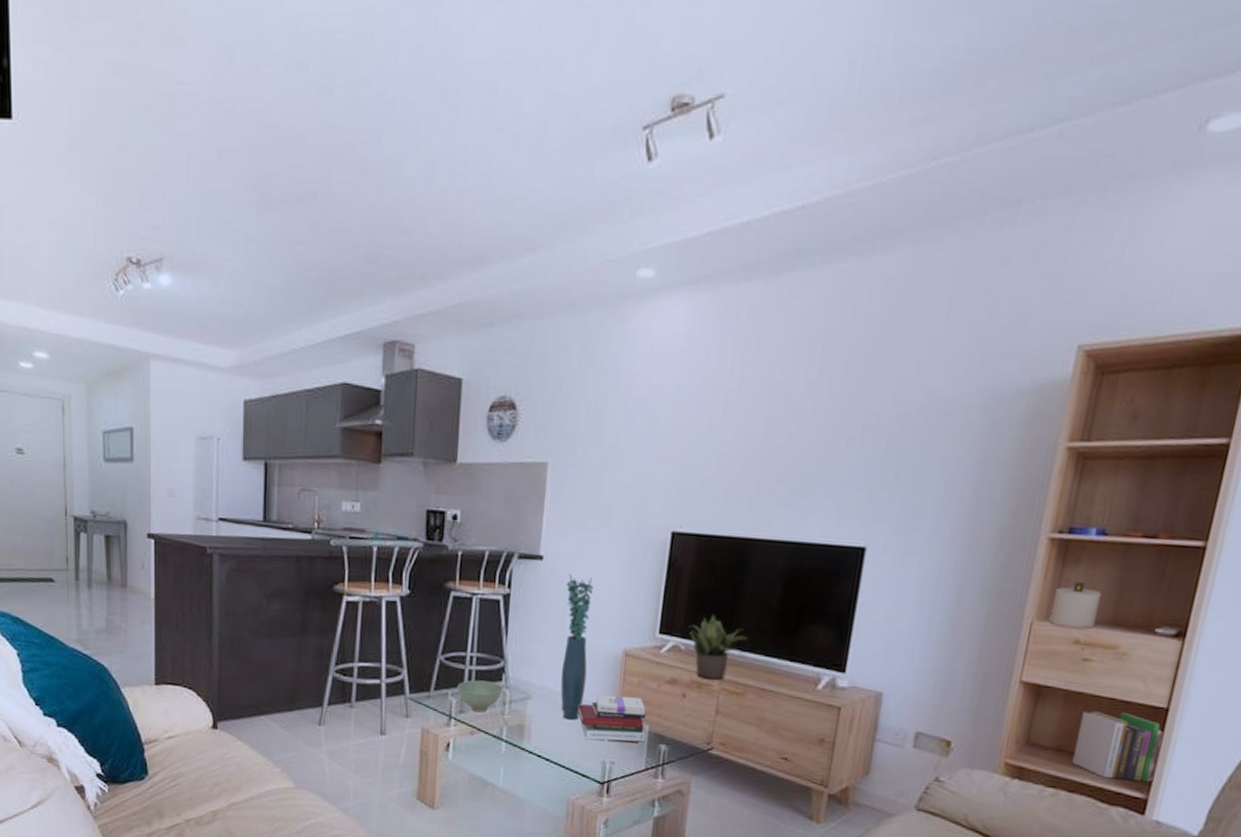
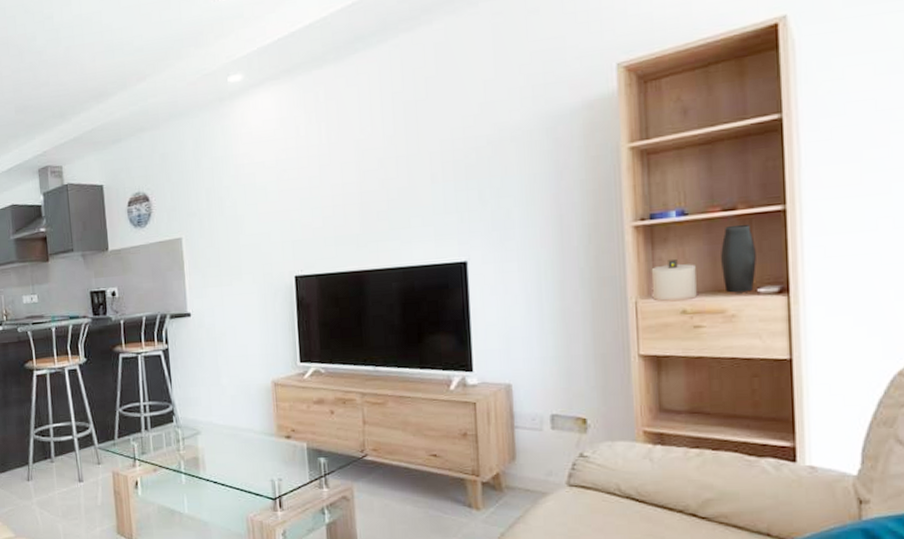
bowl: present [457,680,503,713] -> none [137,424,175,452]
vase: present [560,574,594,720] -> none [213,324,246,447]
books: present [577,694,647,745] -> none [241,419,306,462]
potted plant: present [689,615,747,680] -> none [325,339,378,395]
books: present [1072,710,1163,782] -> none [707,369,796,433]
vase: none [1123,554,1167,631] -> present [721,224,756,293]

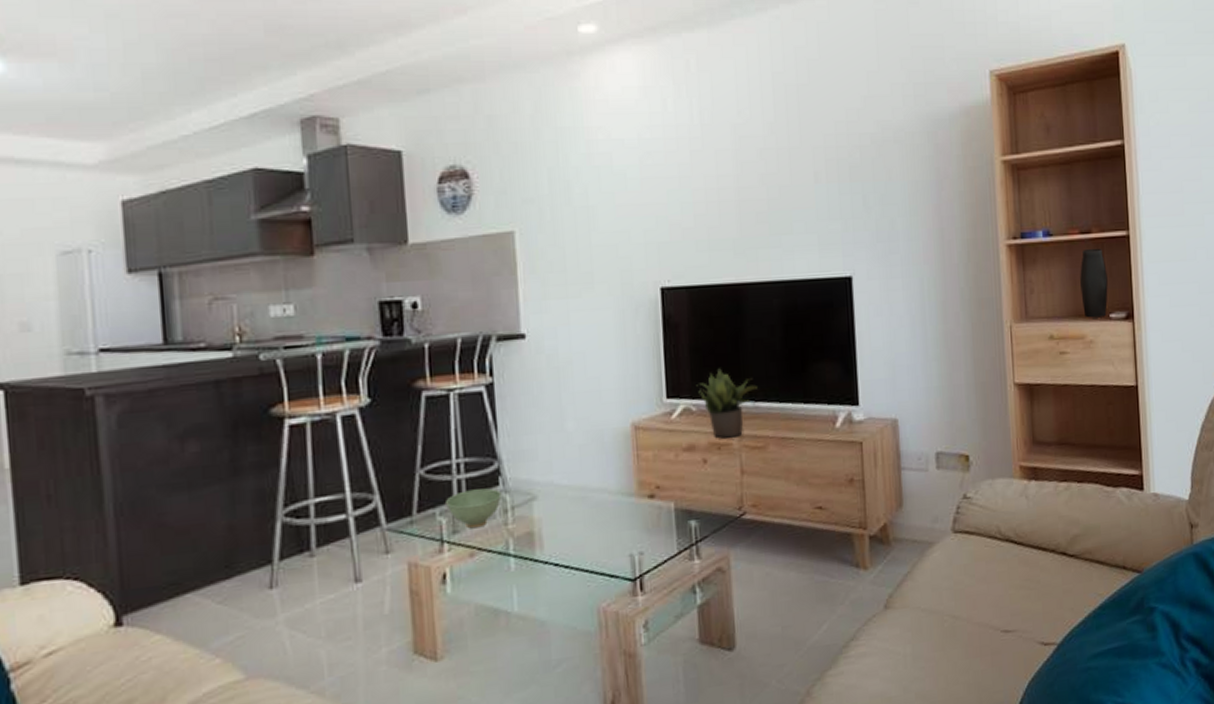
bowl: none [137,424,175,452] -> present [446,488,502,529]
potted plant: none [325,339,378,395] -> present [696,368,757,439]
candle: present [651,259,697,302] -> none [1023,282,1062,327]

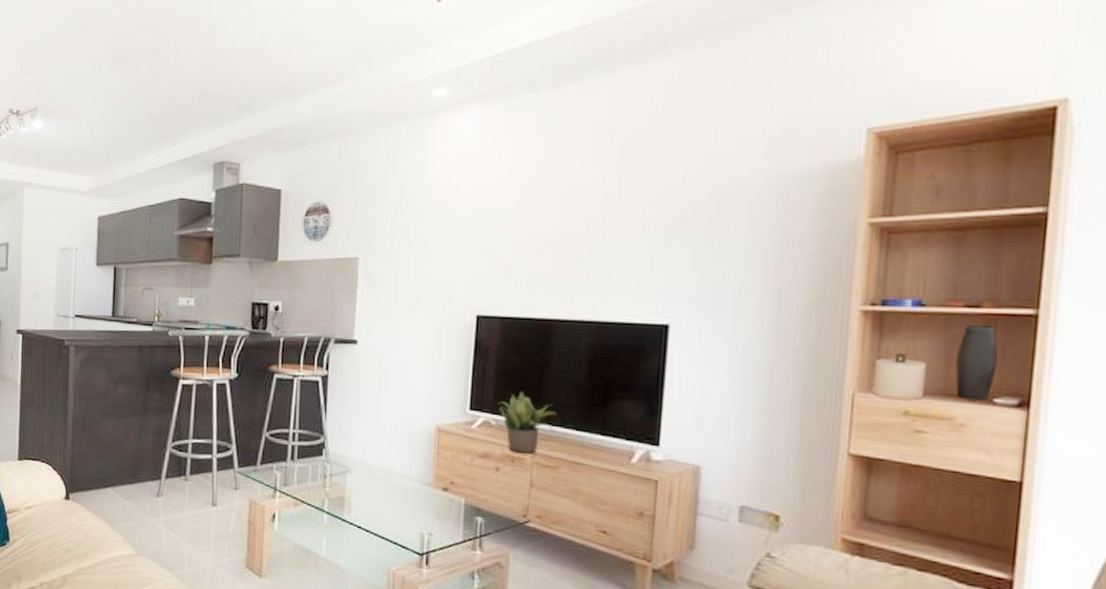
bowl: present [446,488,502,529] -> none [281,454,324,485]
candle: none [1023,282,1062,327] -> present [872,353,926,401]

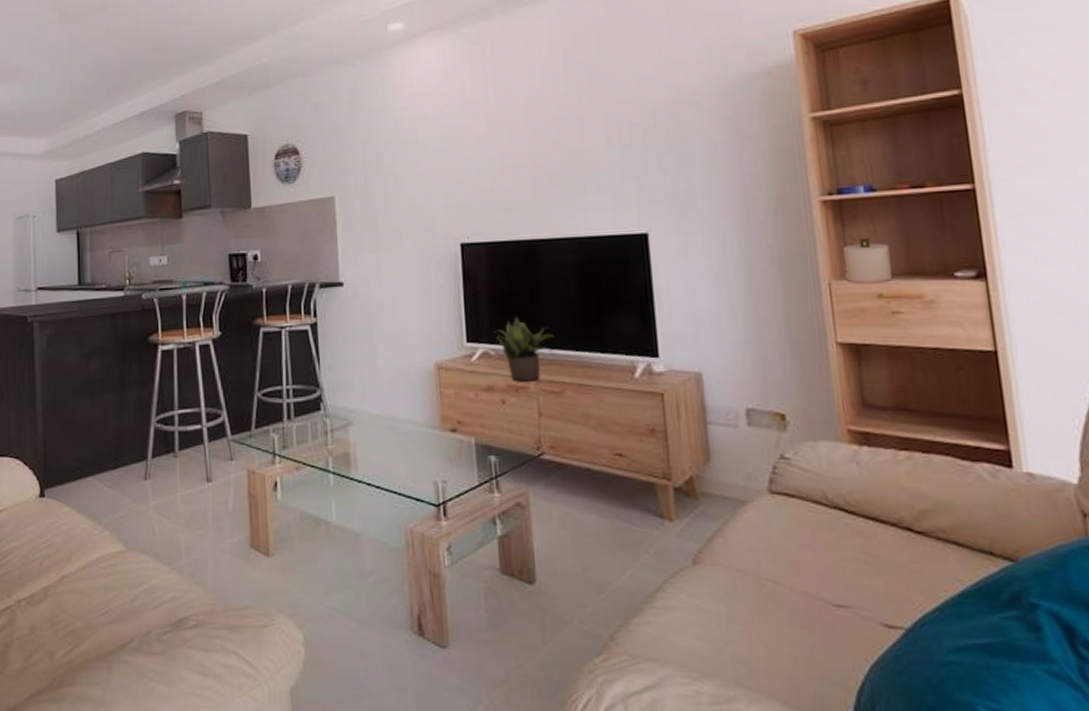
vase: present [955,324,998,401] -> none [913,202,951,277]

